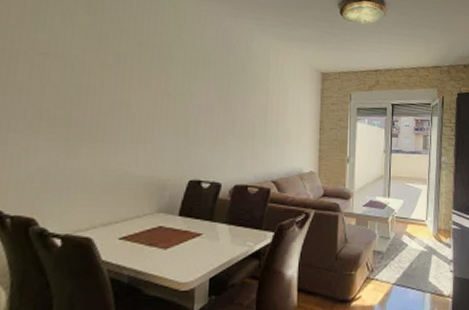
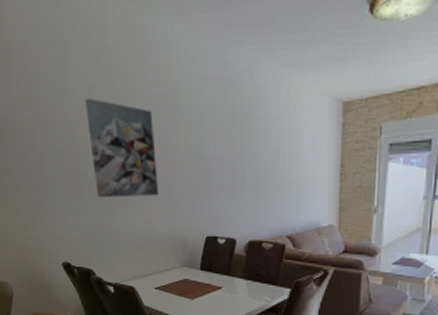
wall art: none [59,35,143,138] -> present [85,98,159,197]

